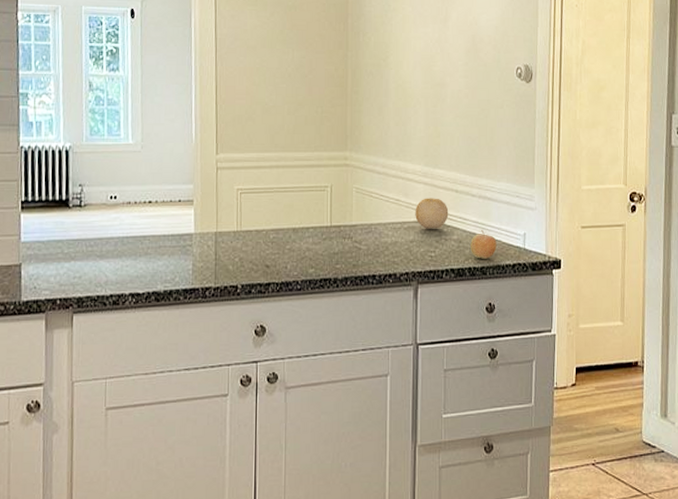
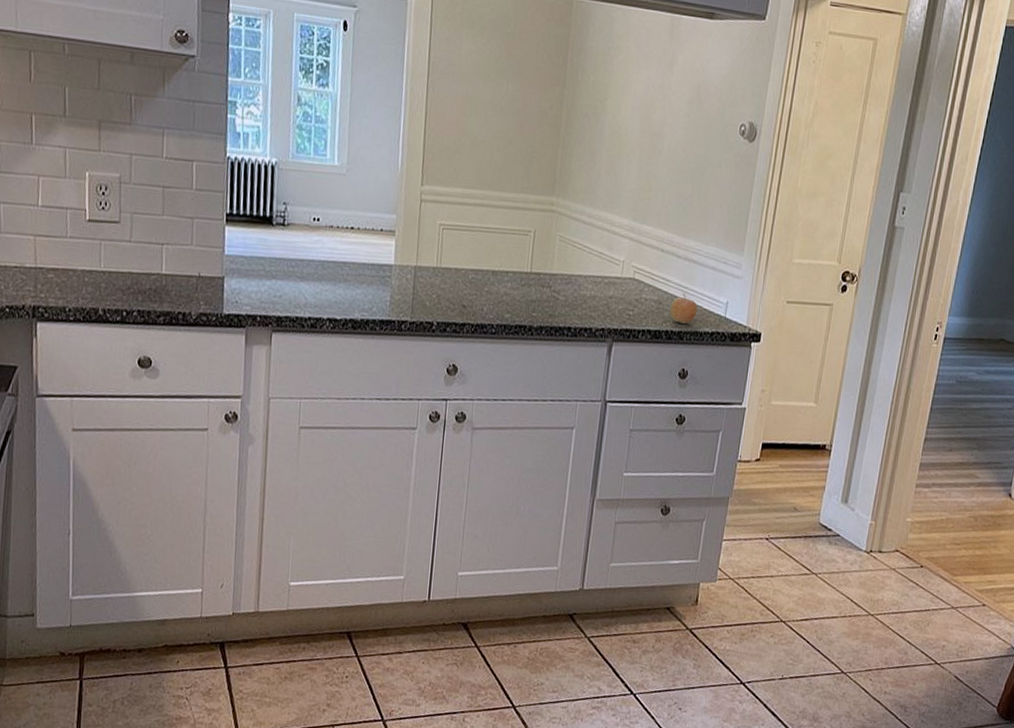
fruit: present [415,198,449,229] -> none [617,254,652,287]

